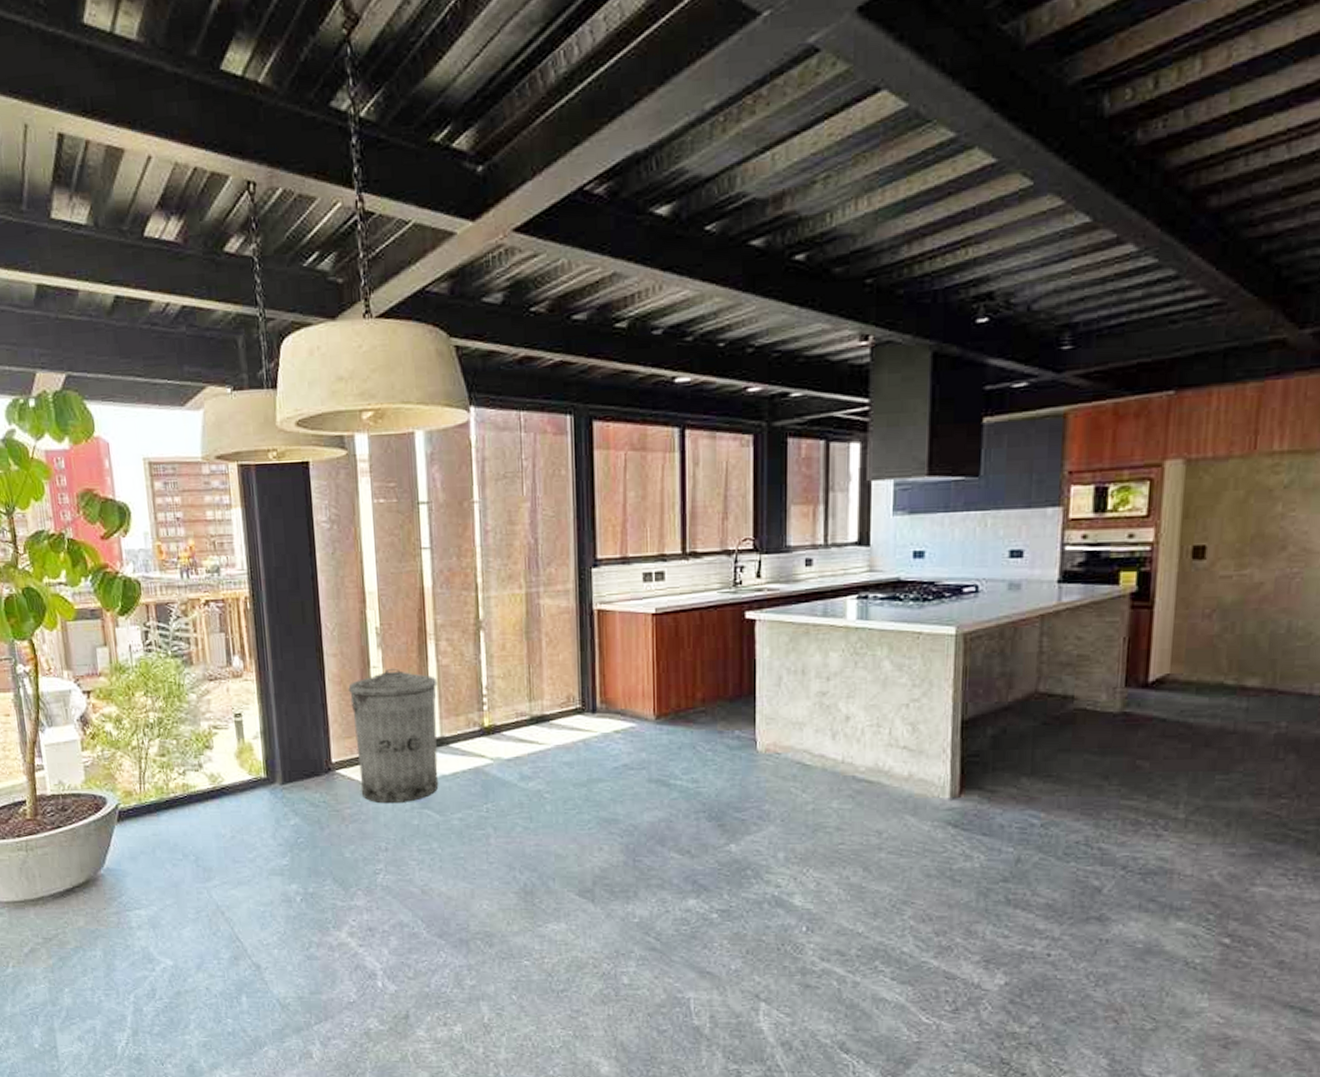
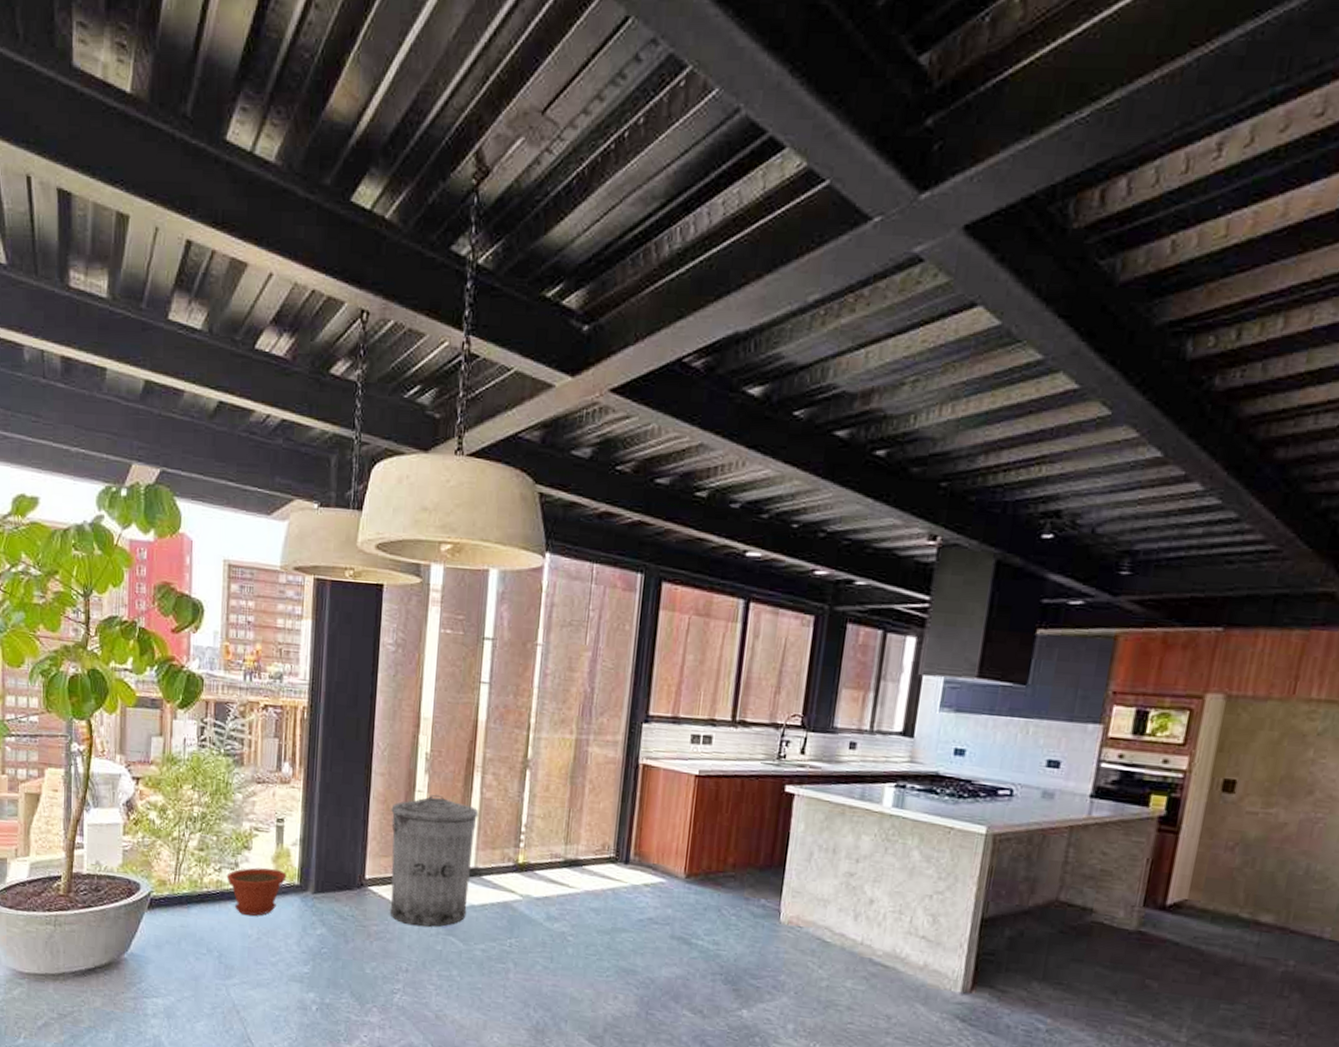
plant pot: none [191,764,253,816] -> present [226,867,287,916]

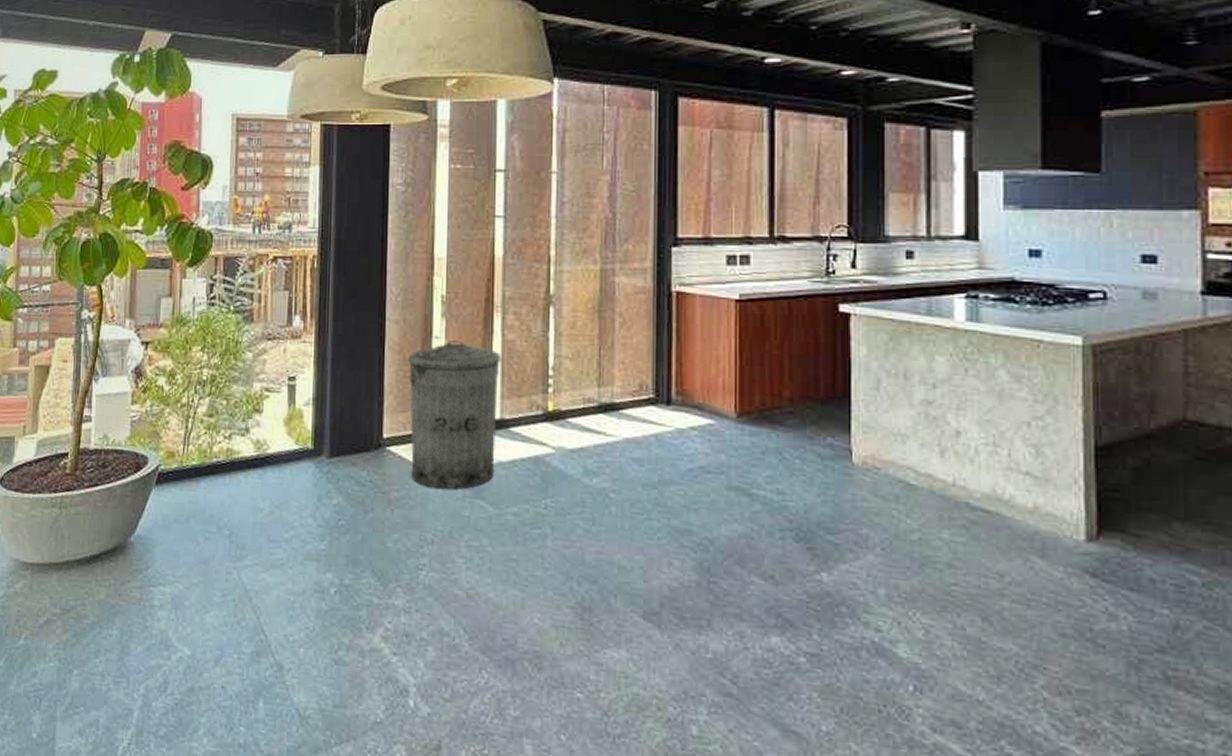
plant pot: present [226,867,287,916] -> none [237,432,300,487]

